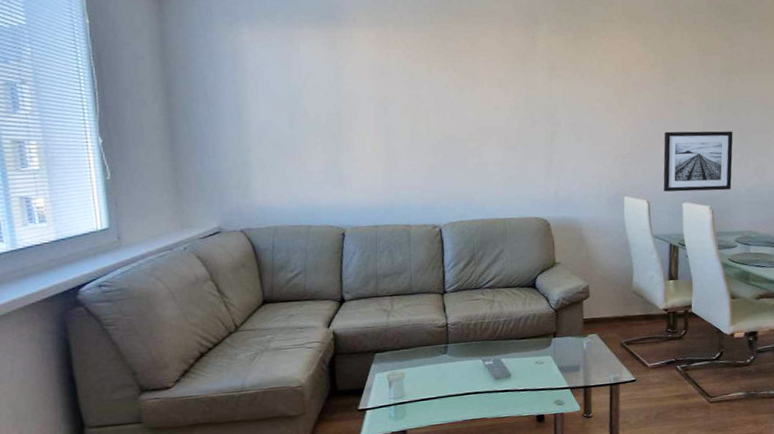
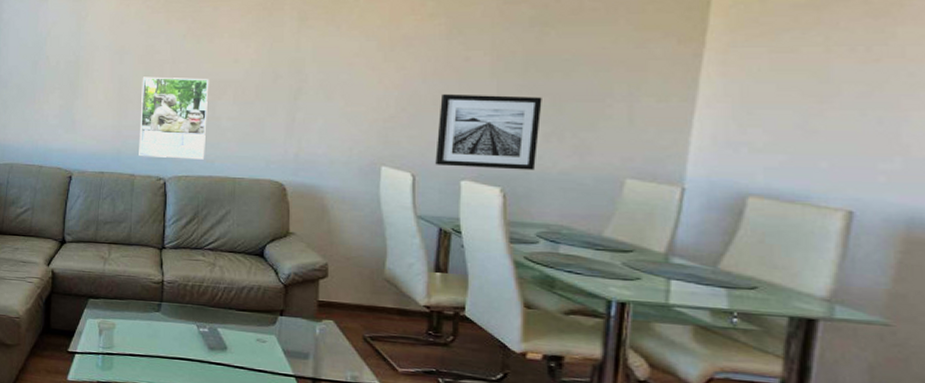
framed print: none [409,126,476,207] -> present [139,77,209,160]

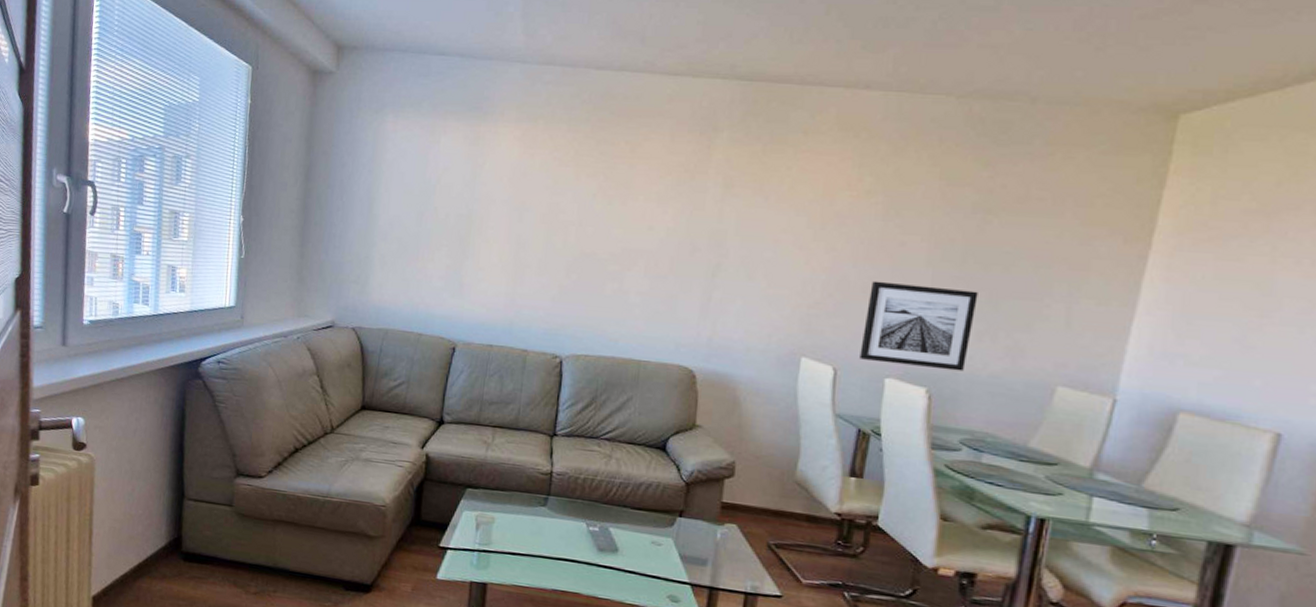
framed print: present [139,77,209,160] -> none [534,239,619,338]

